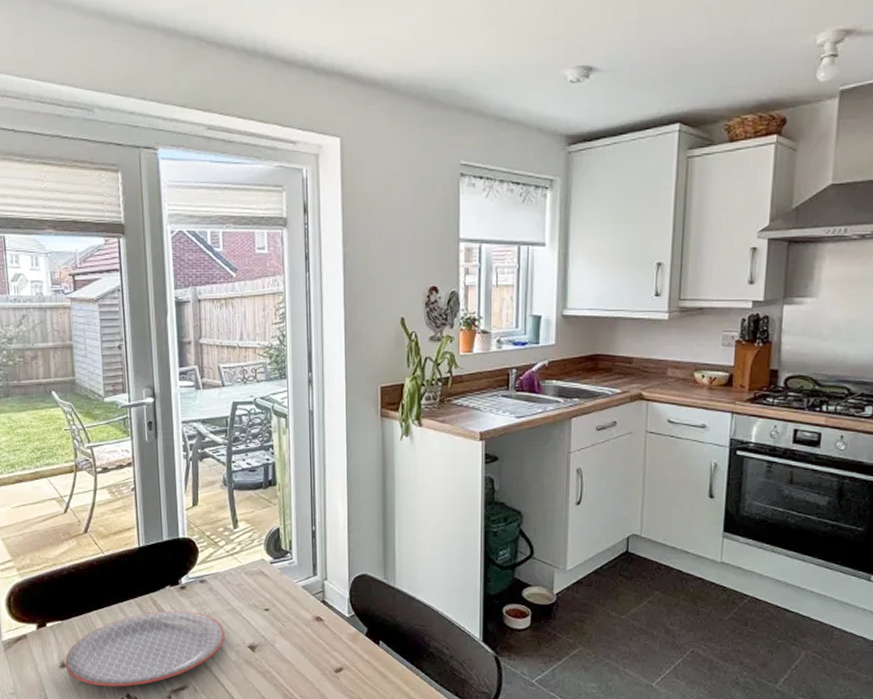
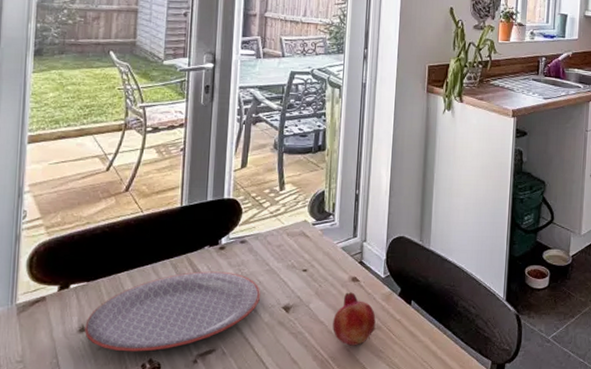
fruit: none [300,632,344,687] -> present [333,292,376,347]

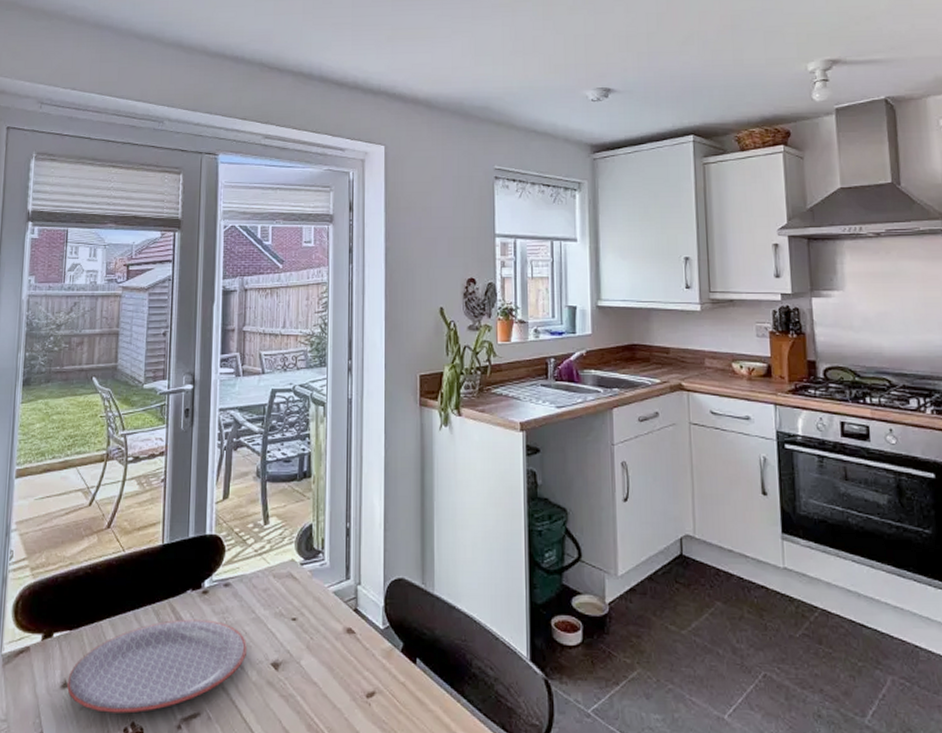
fruit: present [333,292,376,347] -> none [327,646,376,716]

